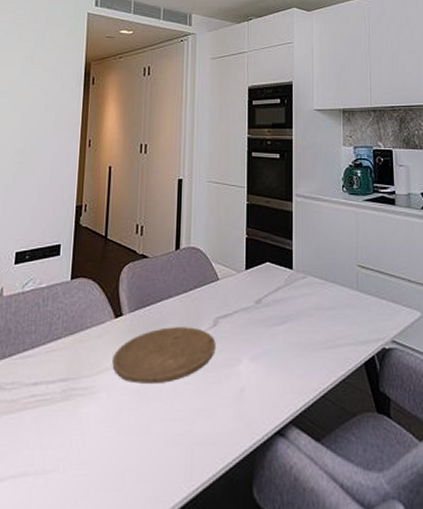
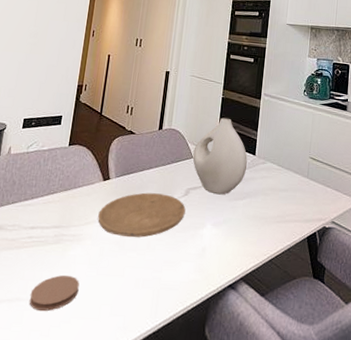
coaster: none [37,438,97,486] -> present [29,274,80,311]
vase: none [219,227,283,321] -> present [192,117,247,195]

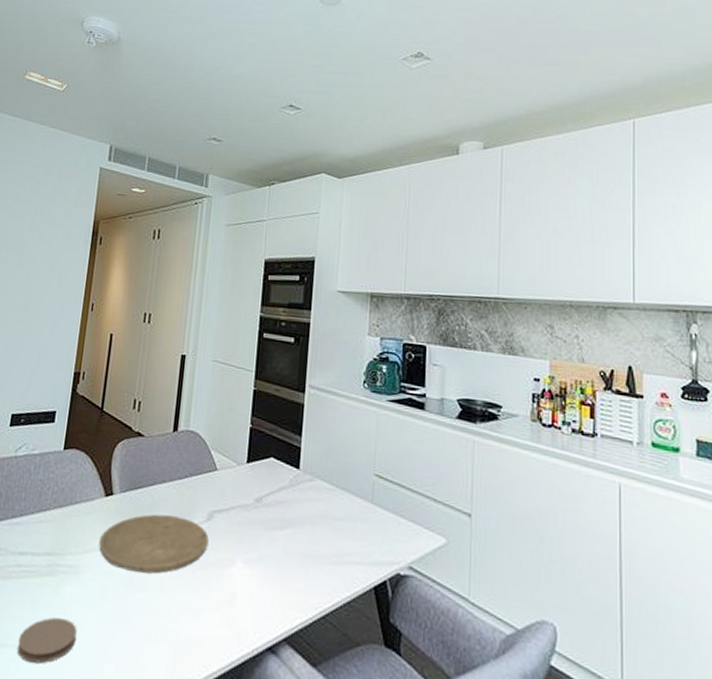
vase: present [192,117,247,195] -> none [216,416,289,522]

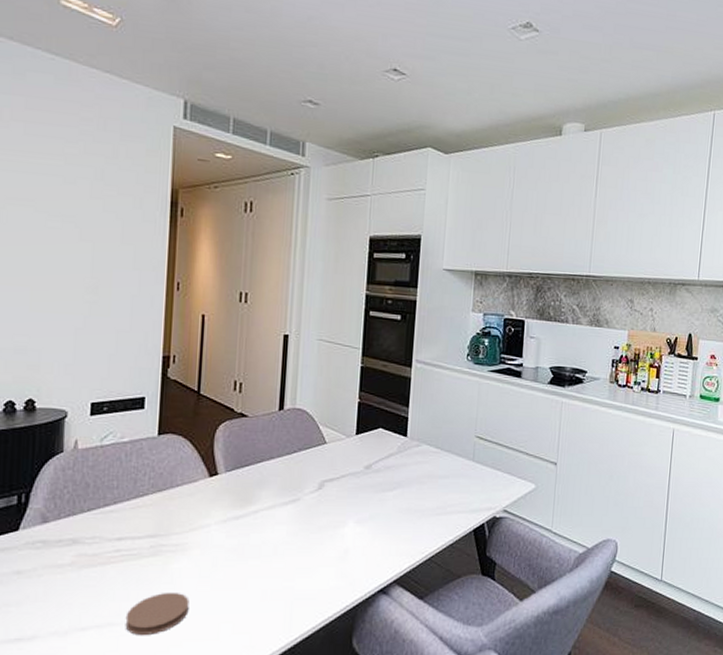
plate: present [99,514,209,574] -> none [206,488,320,543]

